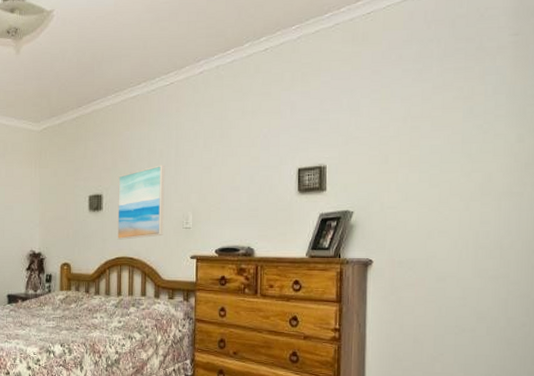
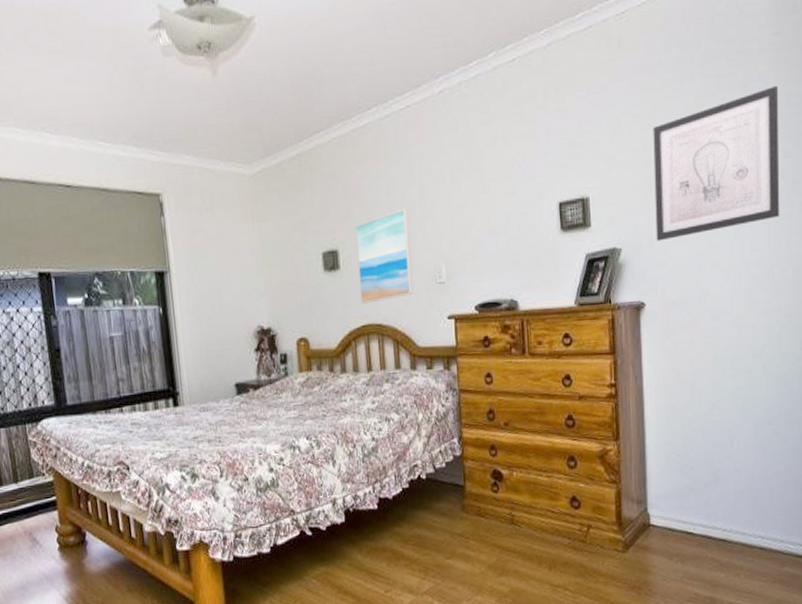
wall art: none [387,78,516,208] -> present [653,85,780,241]

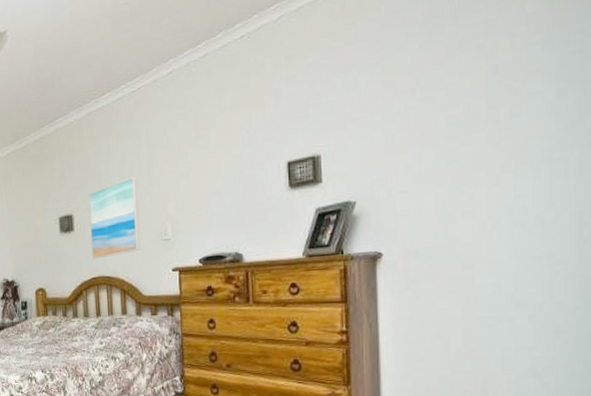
wall art: present [653,85,780,241] -> none [394,25,553,193]

